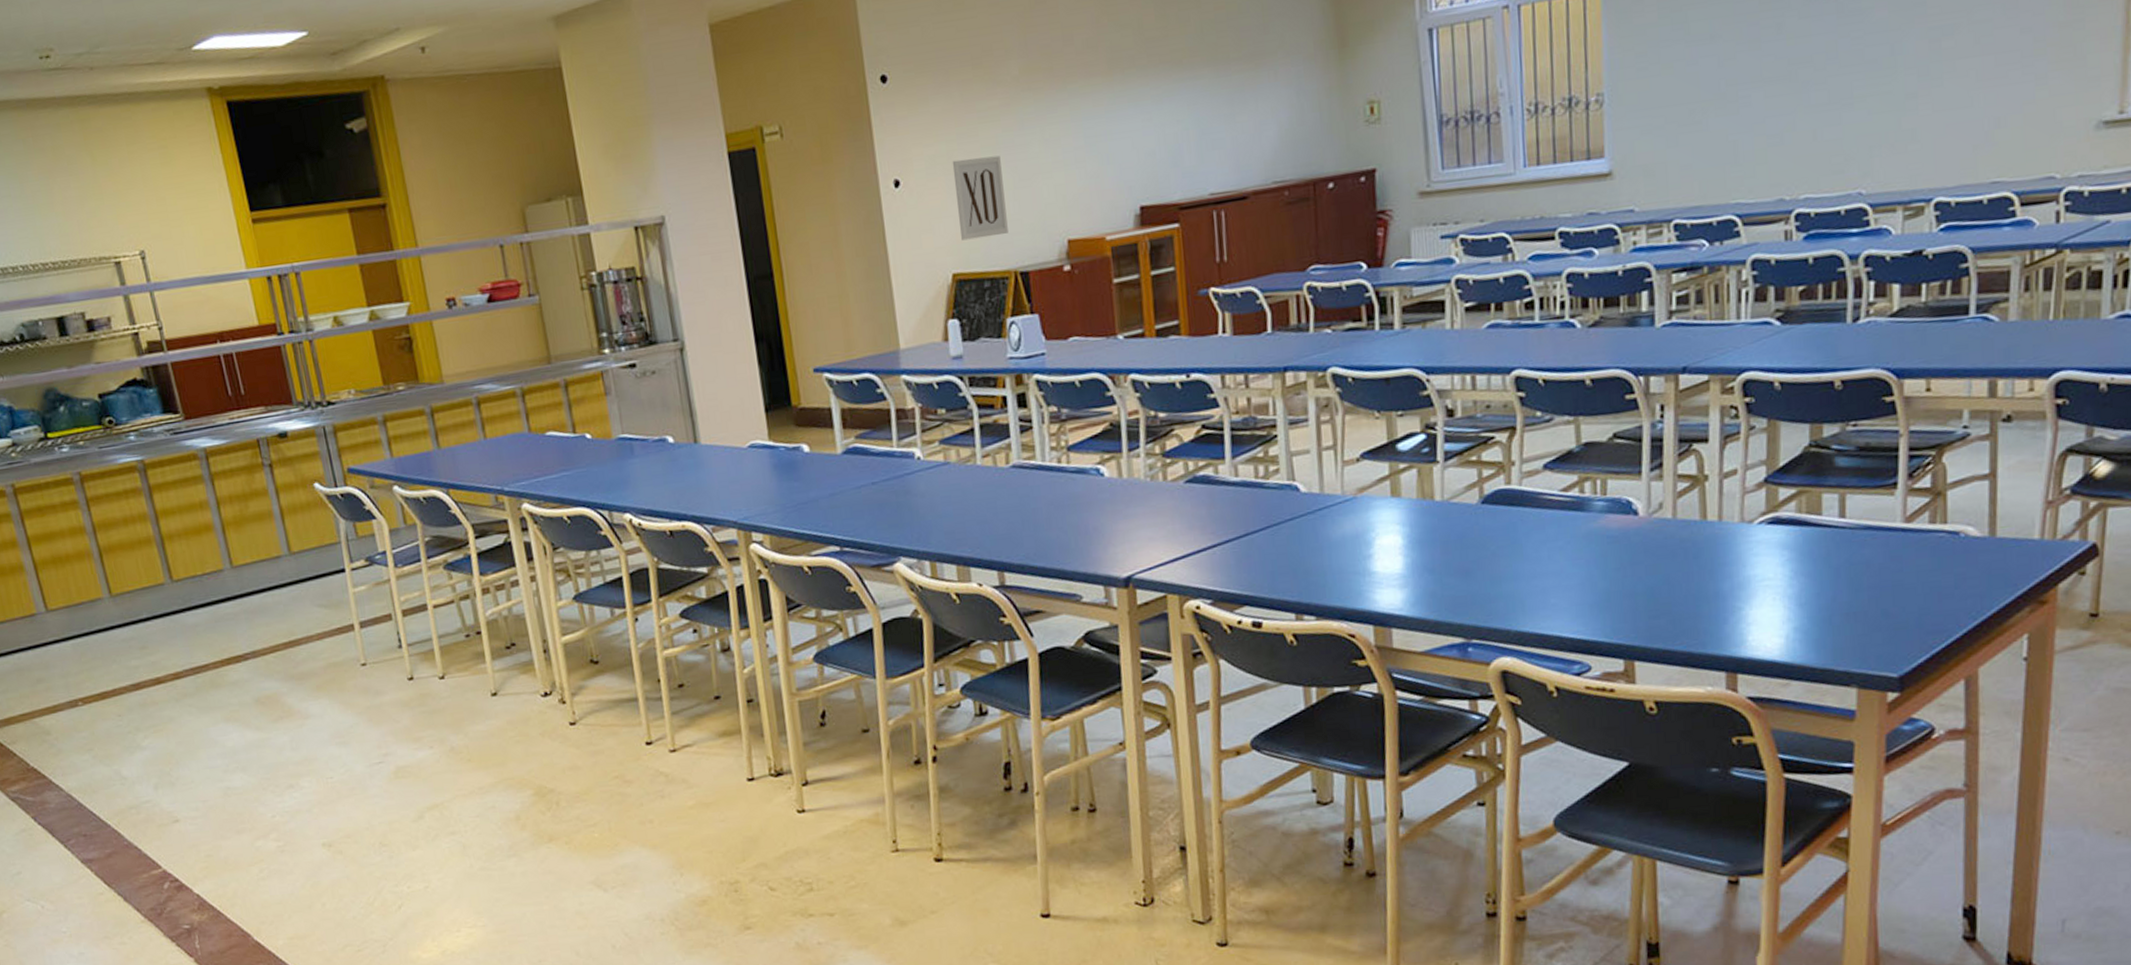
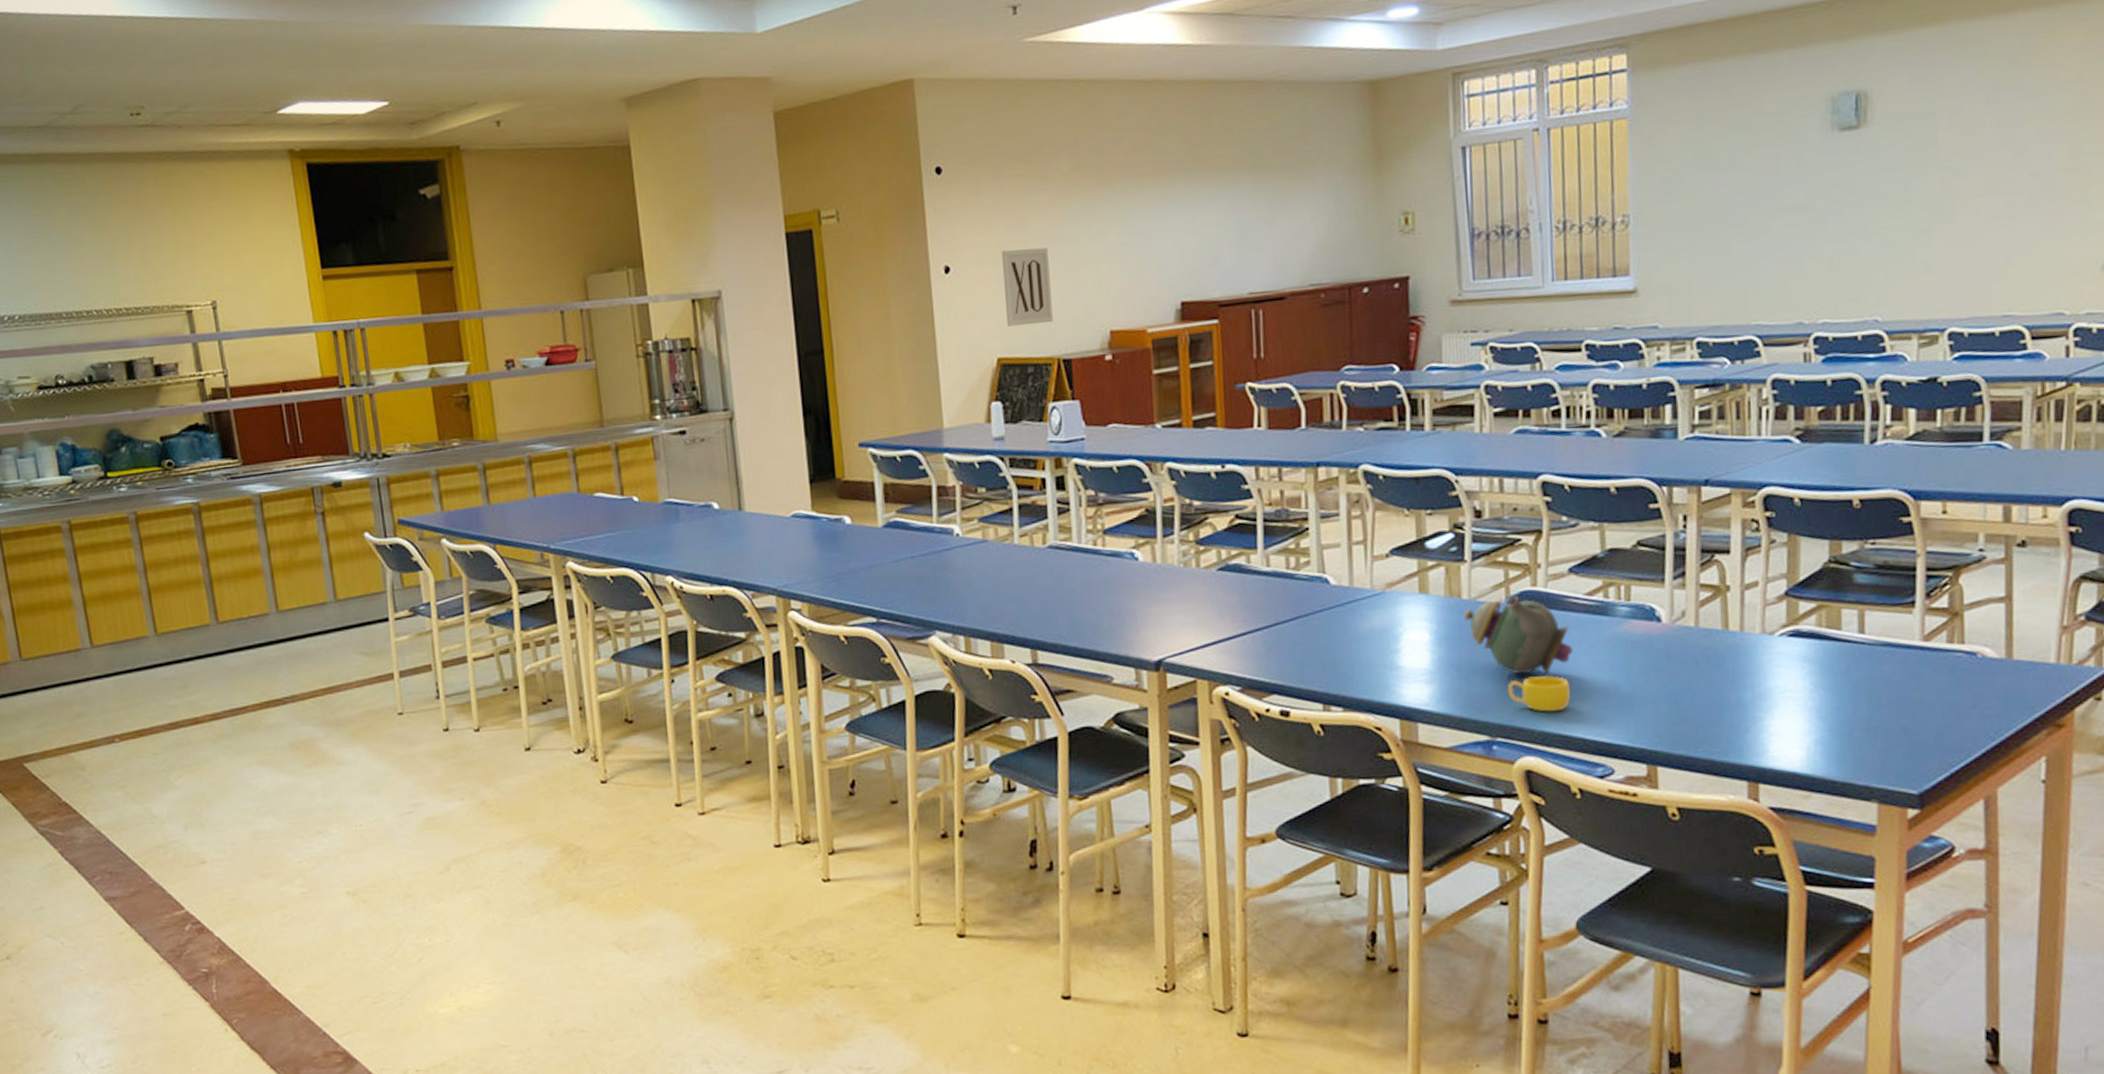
teapot: none [1437,495,1549,575] -> present [1464,596,1573,676]
cup: none [1483,574,1547,612] -> present [1508,675,1571,712]

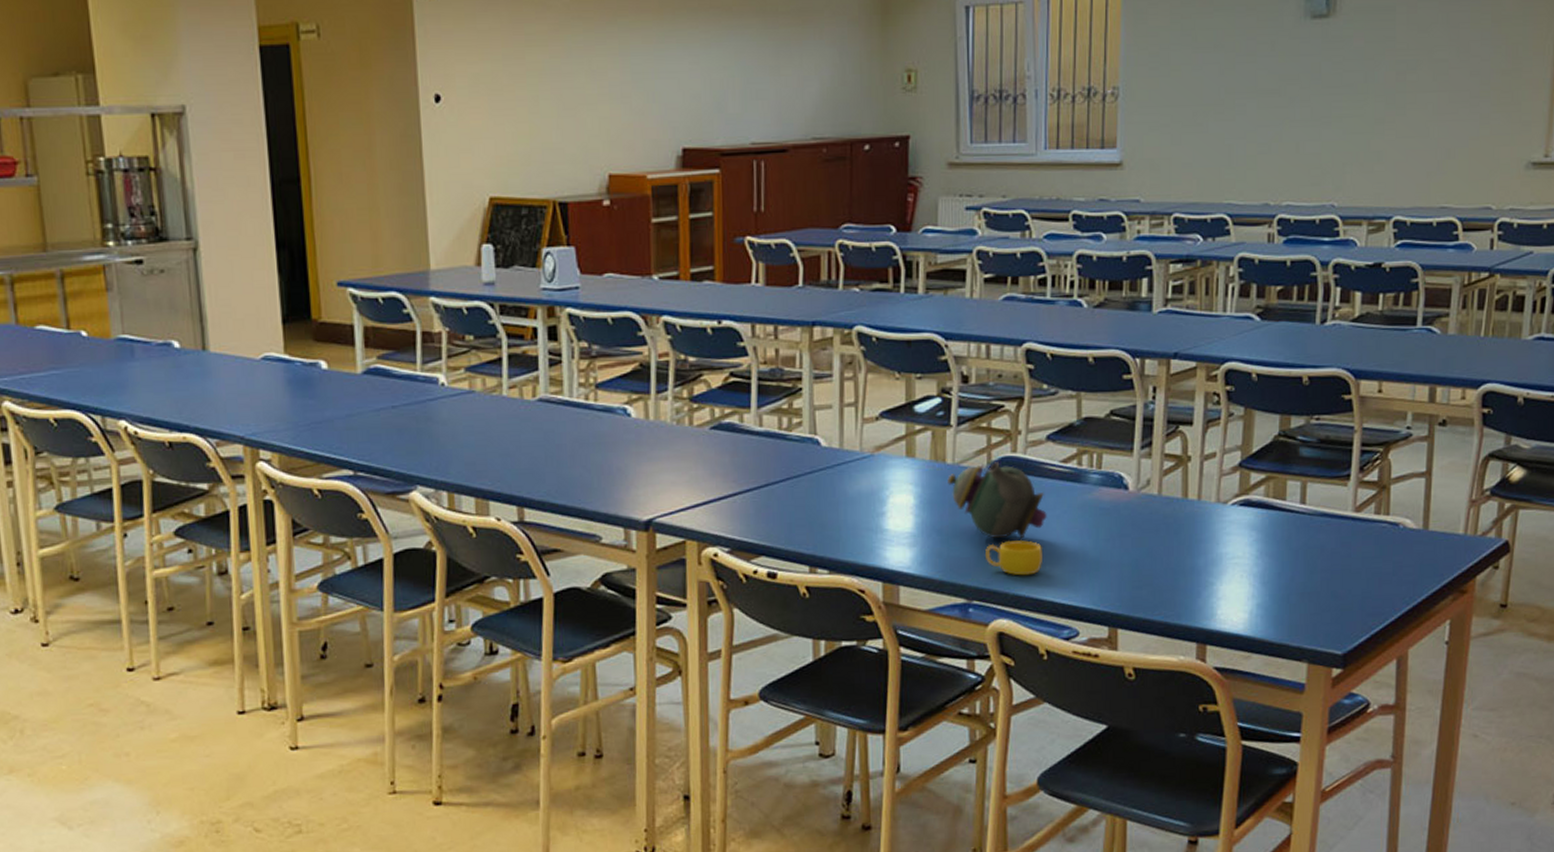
wall art: present [1001,247,1053,327] -> none [496,81,549,164]

